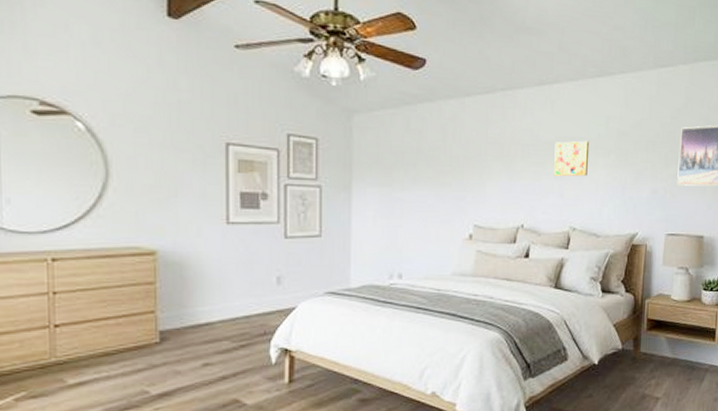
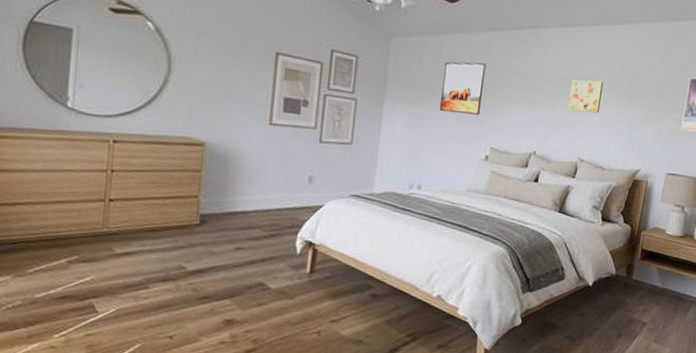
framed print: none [413,132,460,191] -> present [439,62,486,115]

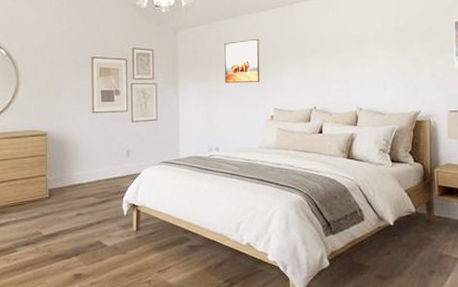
wall art: present [568,79,604,114] -> none [338,37,369,66]

